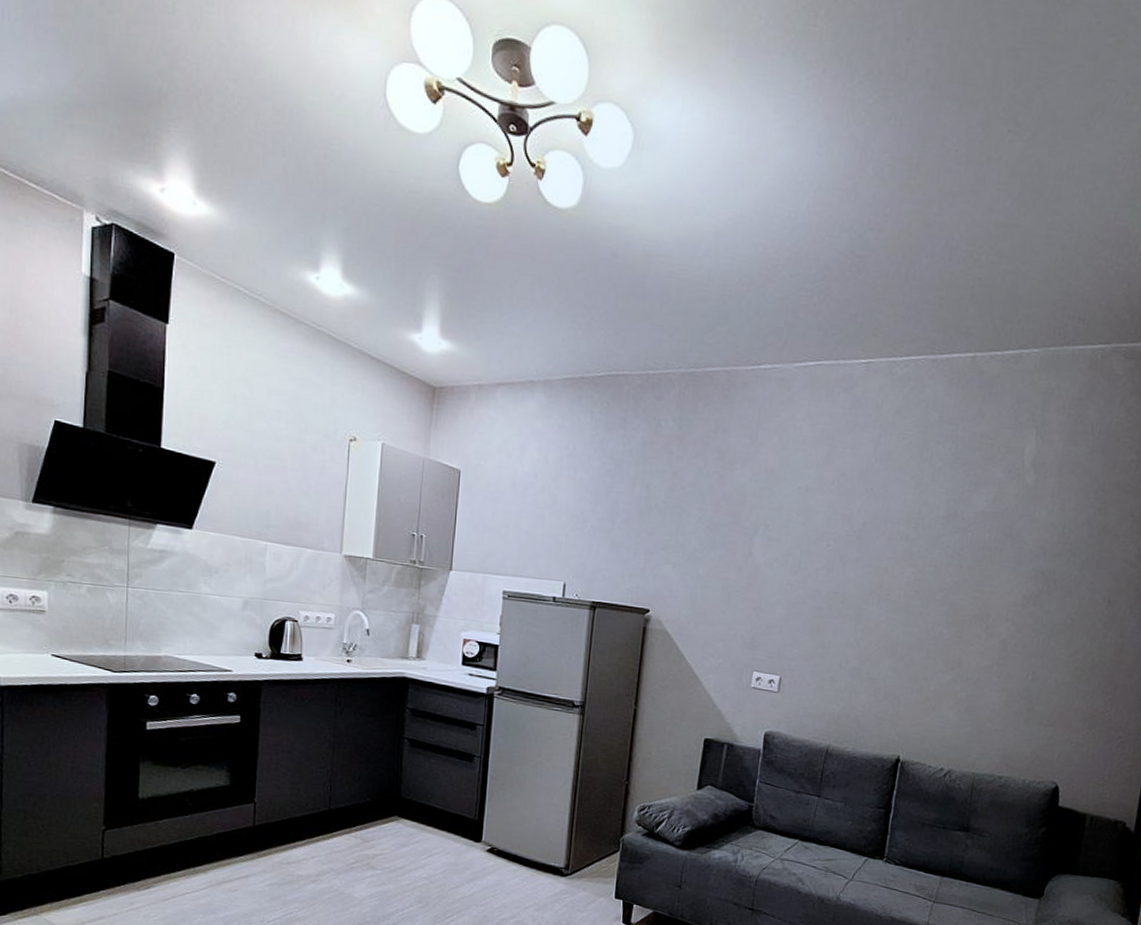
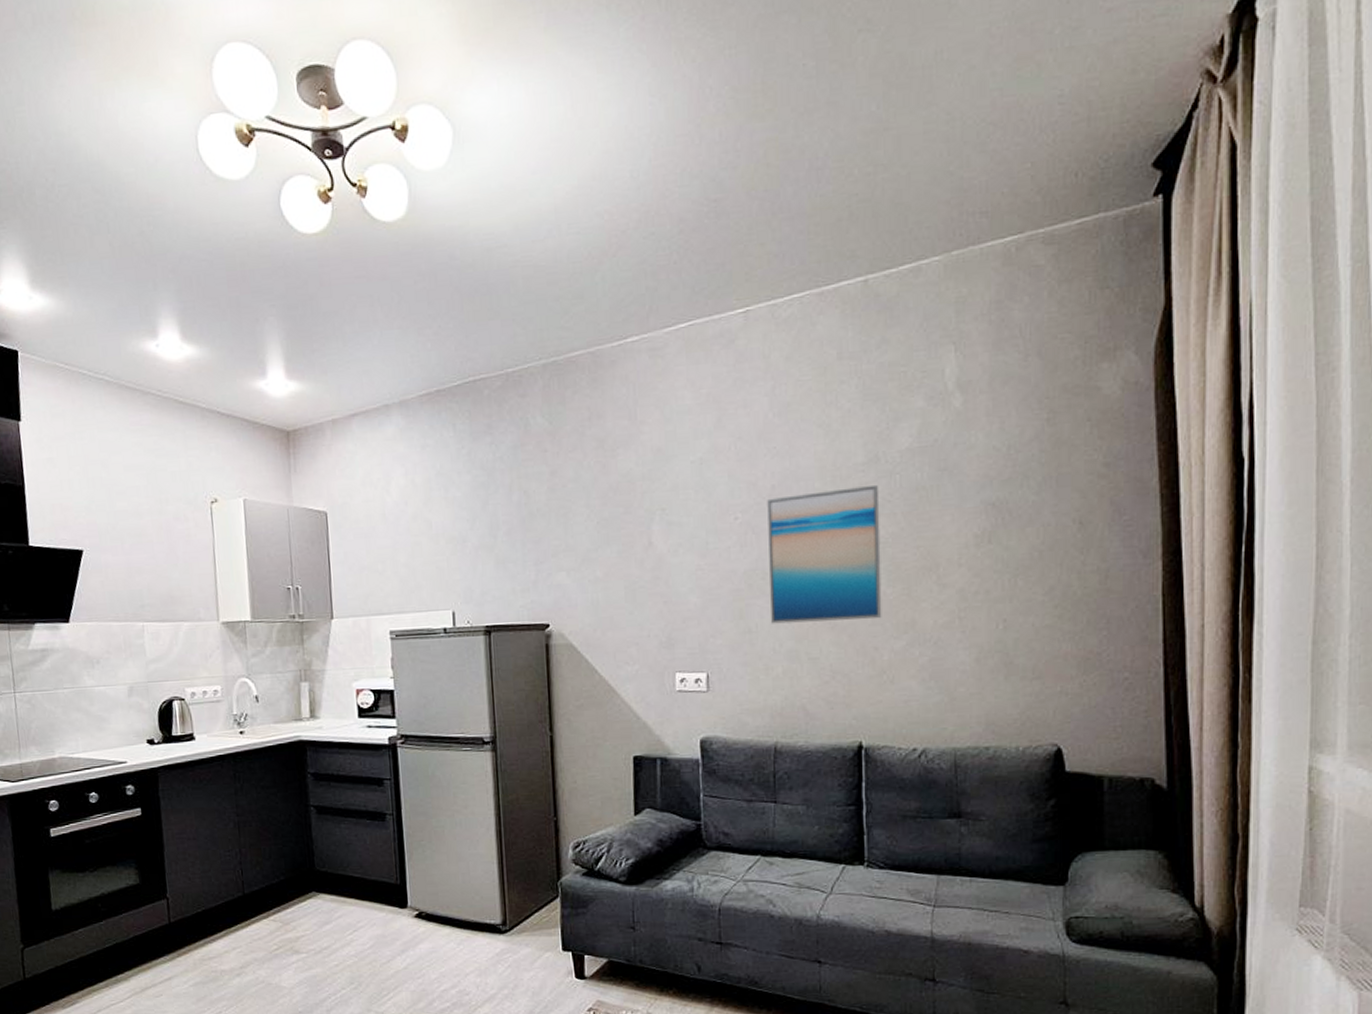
wall art: none [842,533,953,654] -> present [767,484,882,624]

